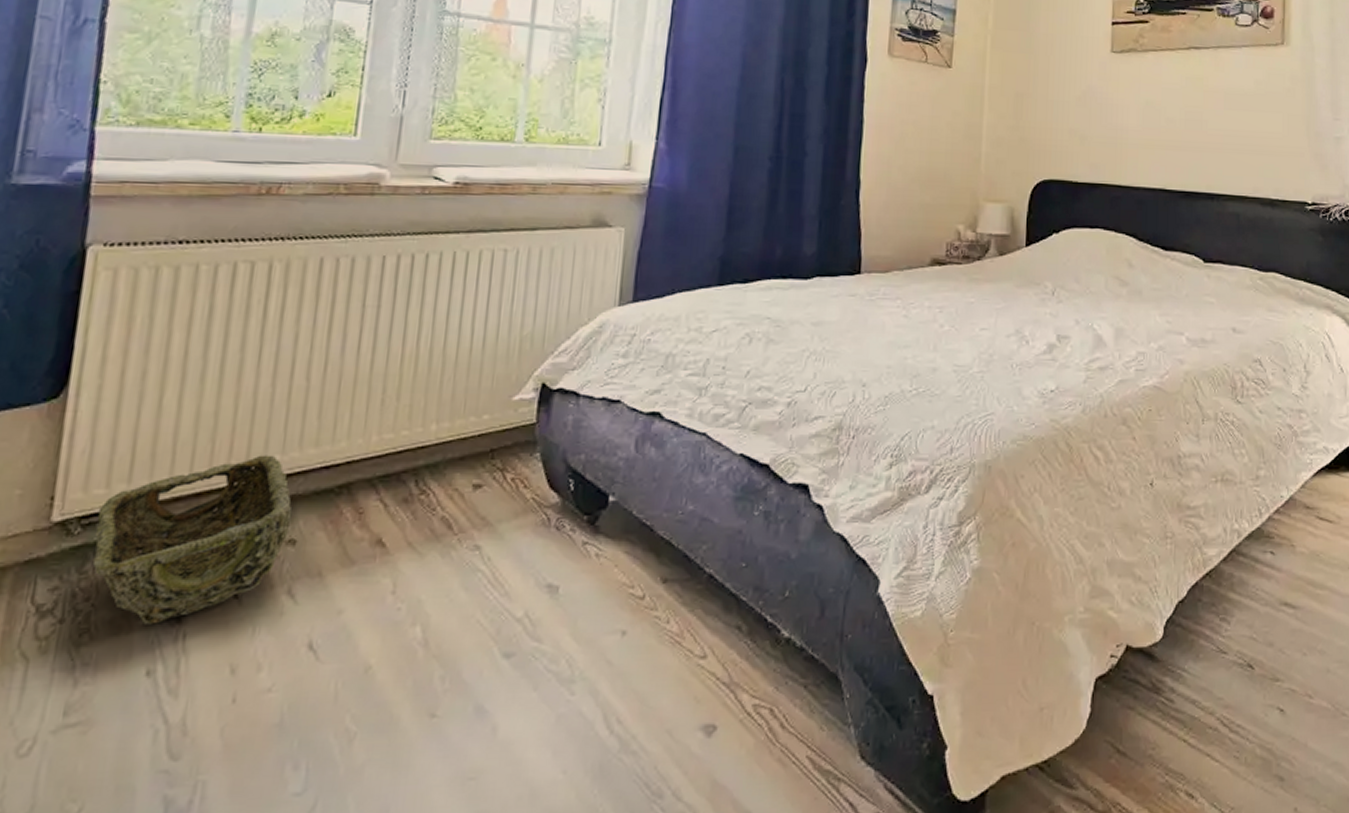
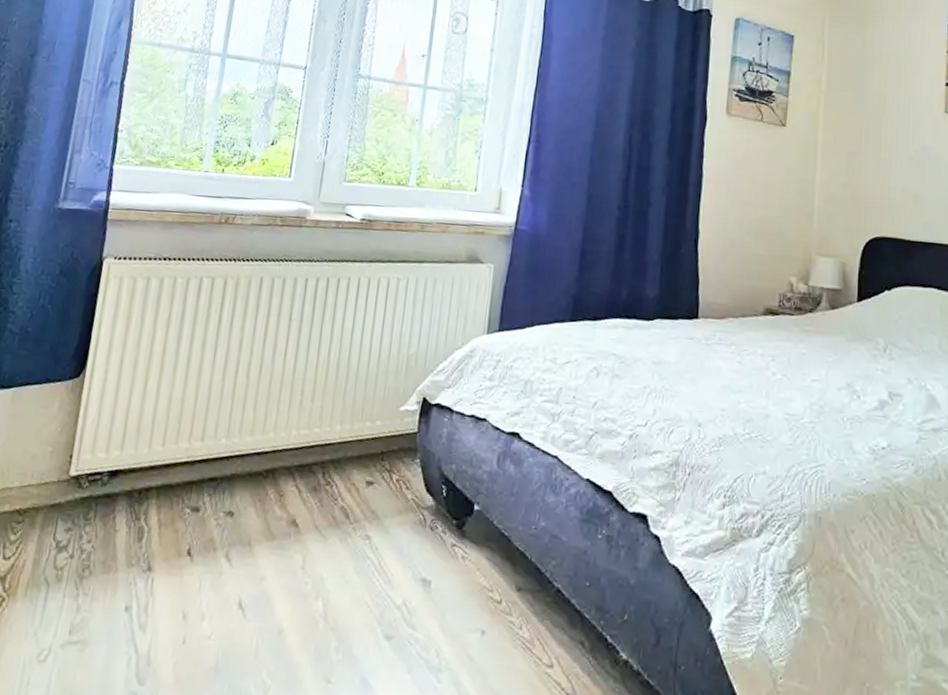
woven basket: present [92,455,293,625] -> none [94,437,232,569]

